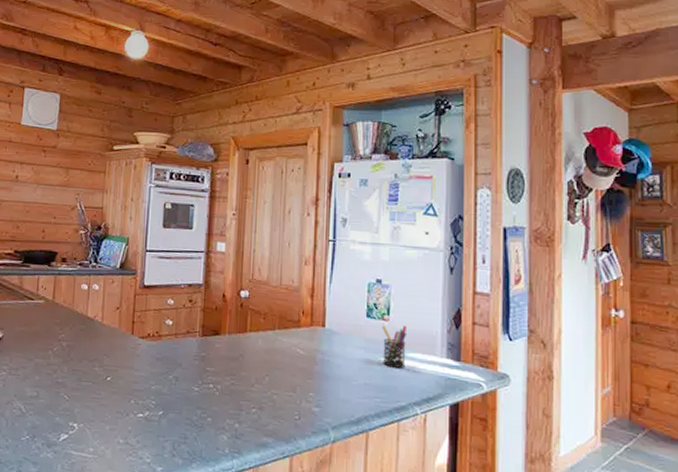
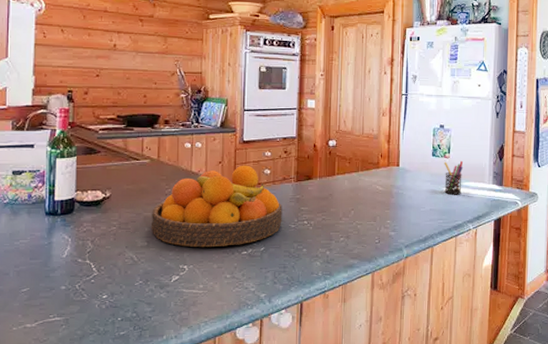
fruit bowl: none [42,312,185,406] -> present [152,165,282,248]

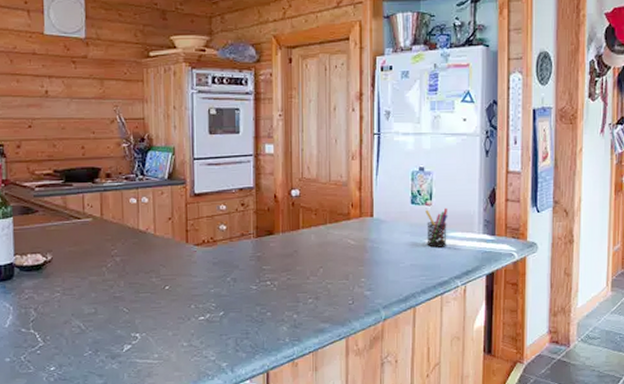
fruit bowl: present [152,165,282,248] -> none [98,220,242,314]

